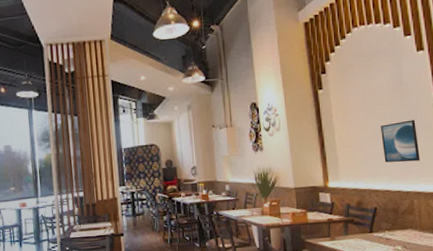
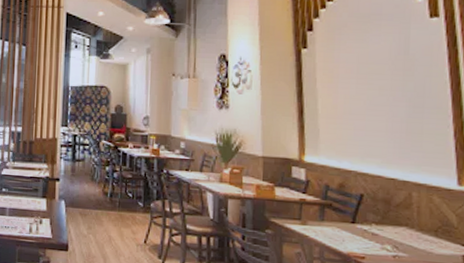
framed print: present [380,120,420,163] -> none [375,96,425,147]

